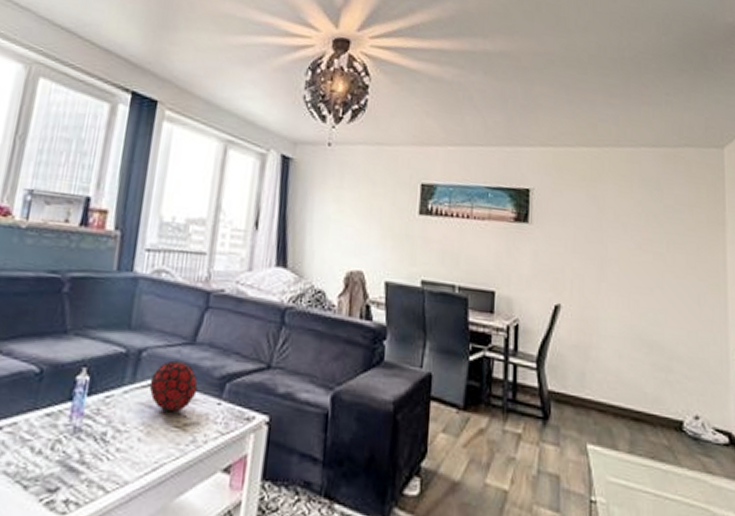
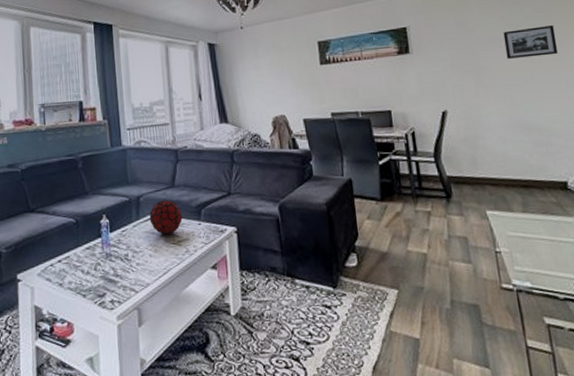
picture frame: none [637,219,694,260] -> present [503,24,559,59]

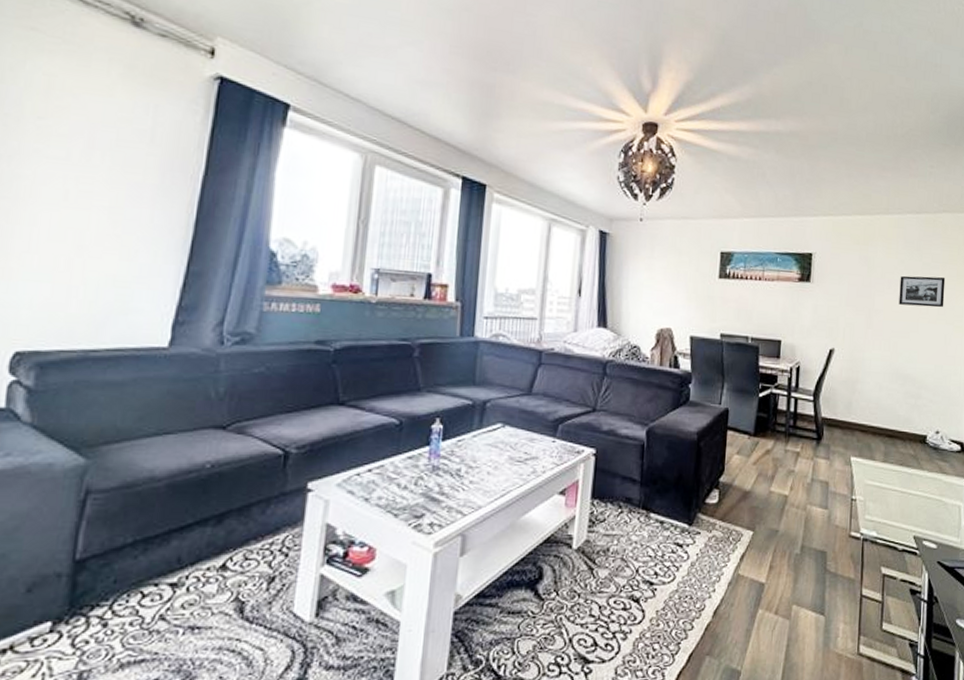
decorative orb: present [149,199,183,235] -> none [494,408,535,450]

